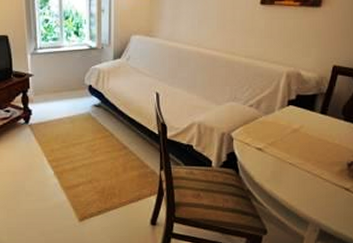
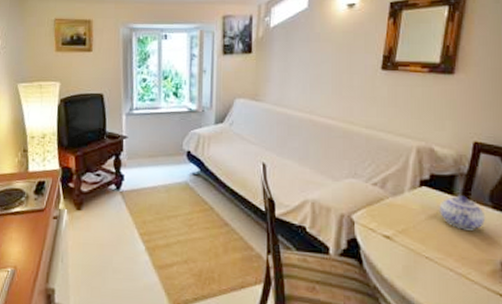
teapot: none [302,110,338,139] -> present [439,194,486,230]

